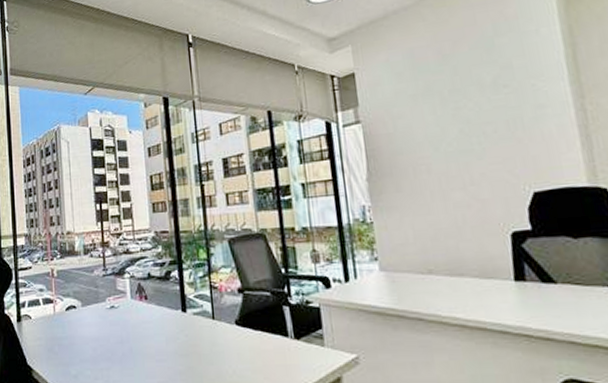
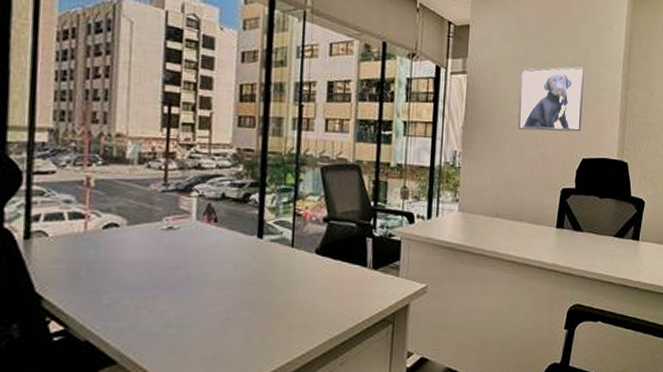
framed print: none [425,85,524,171] -> present [518,66,584,132]

